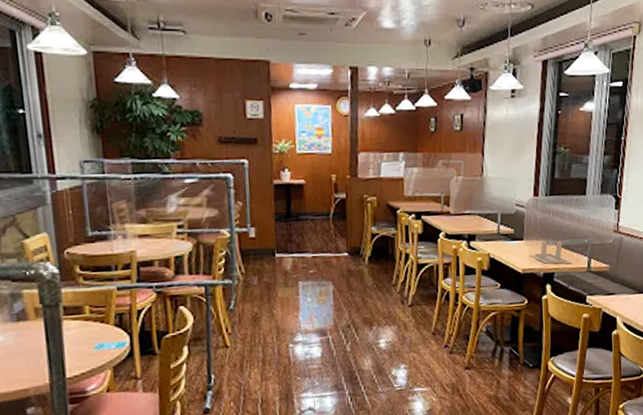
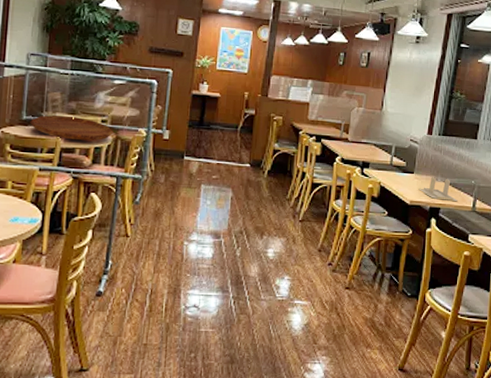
tray: none [97,226,193,252] -> present [30,115,113,141]

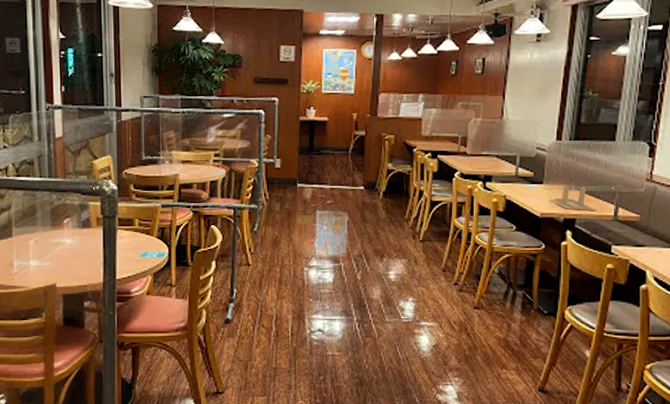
tray: present [30,115,113,141] -> none [149,153,227,176]

